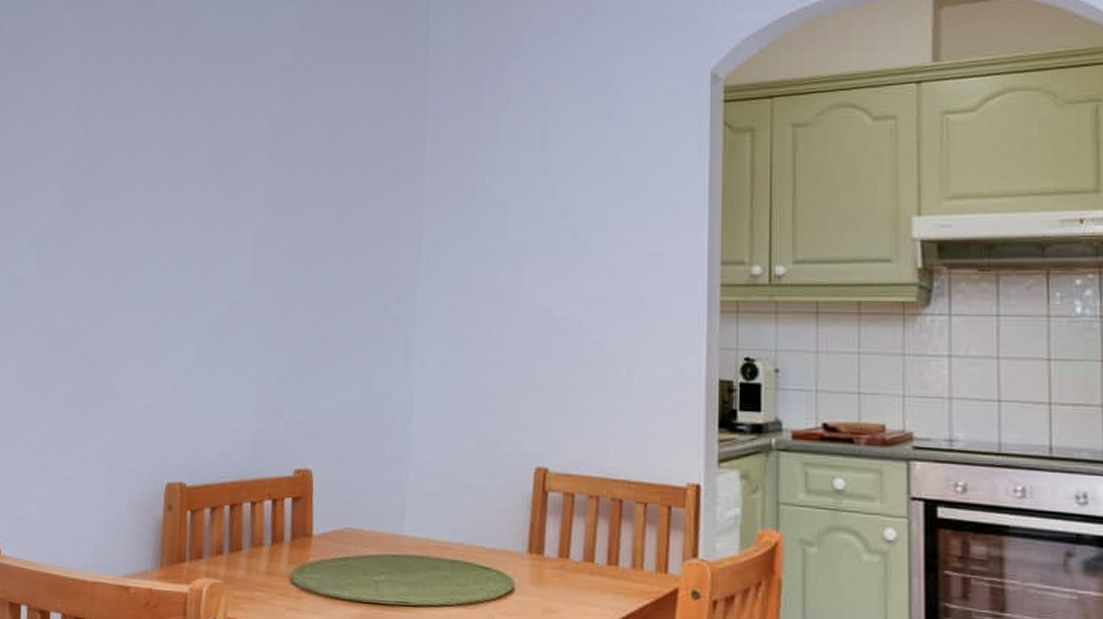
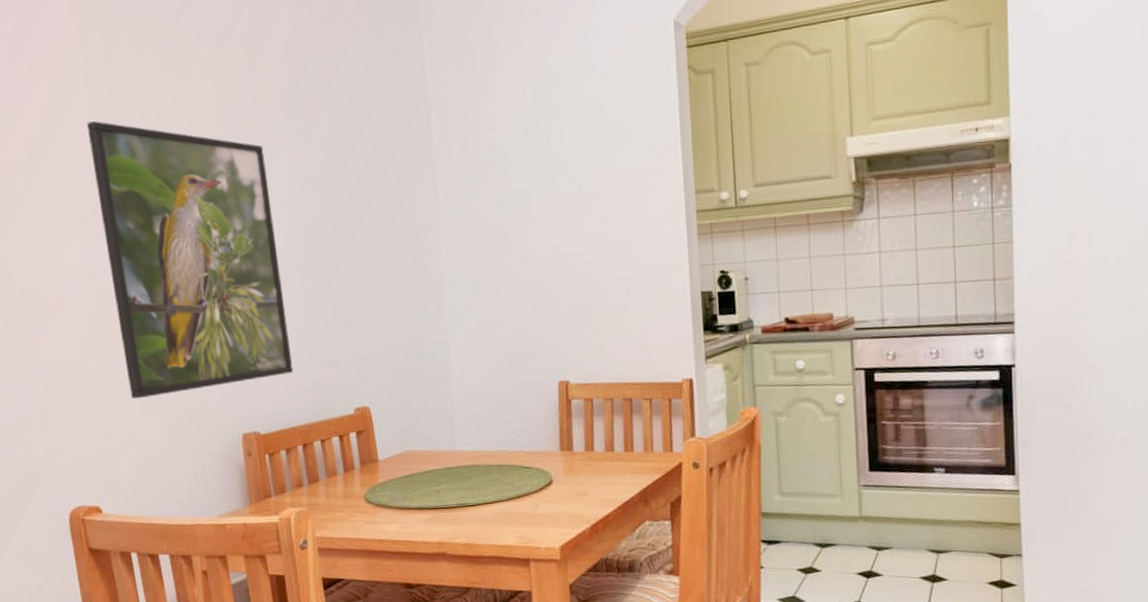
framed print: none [56,132,243,429] -> present [87,121,294,399]

